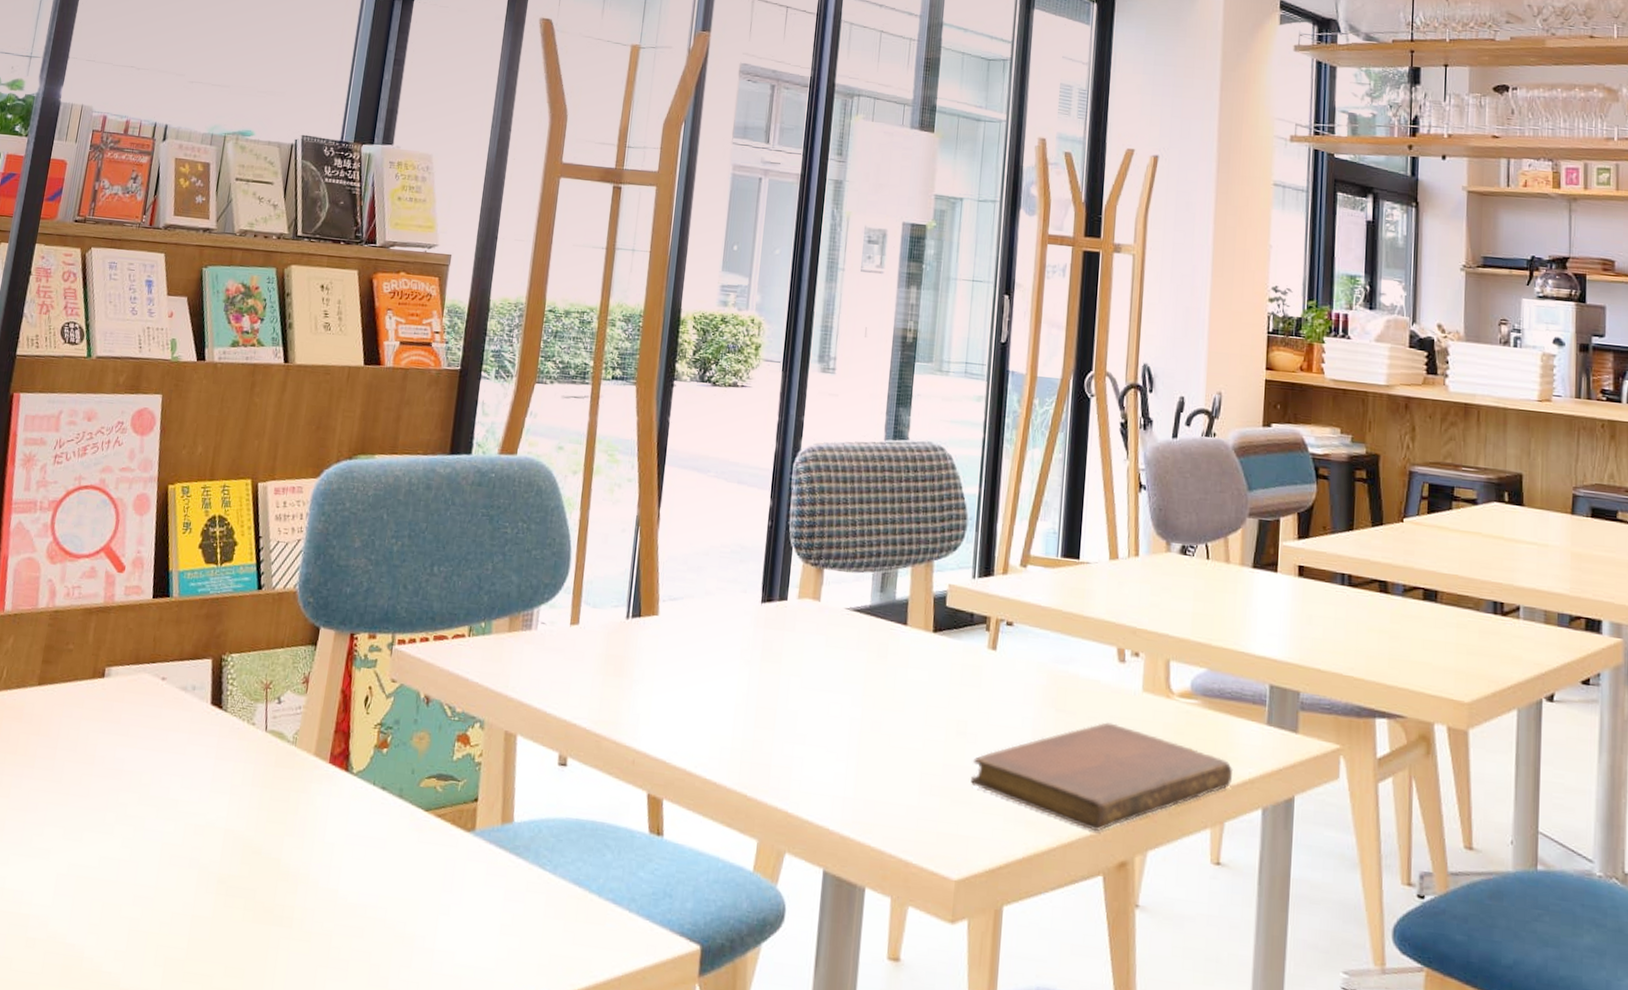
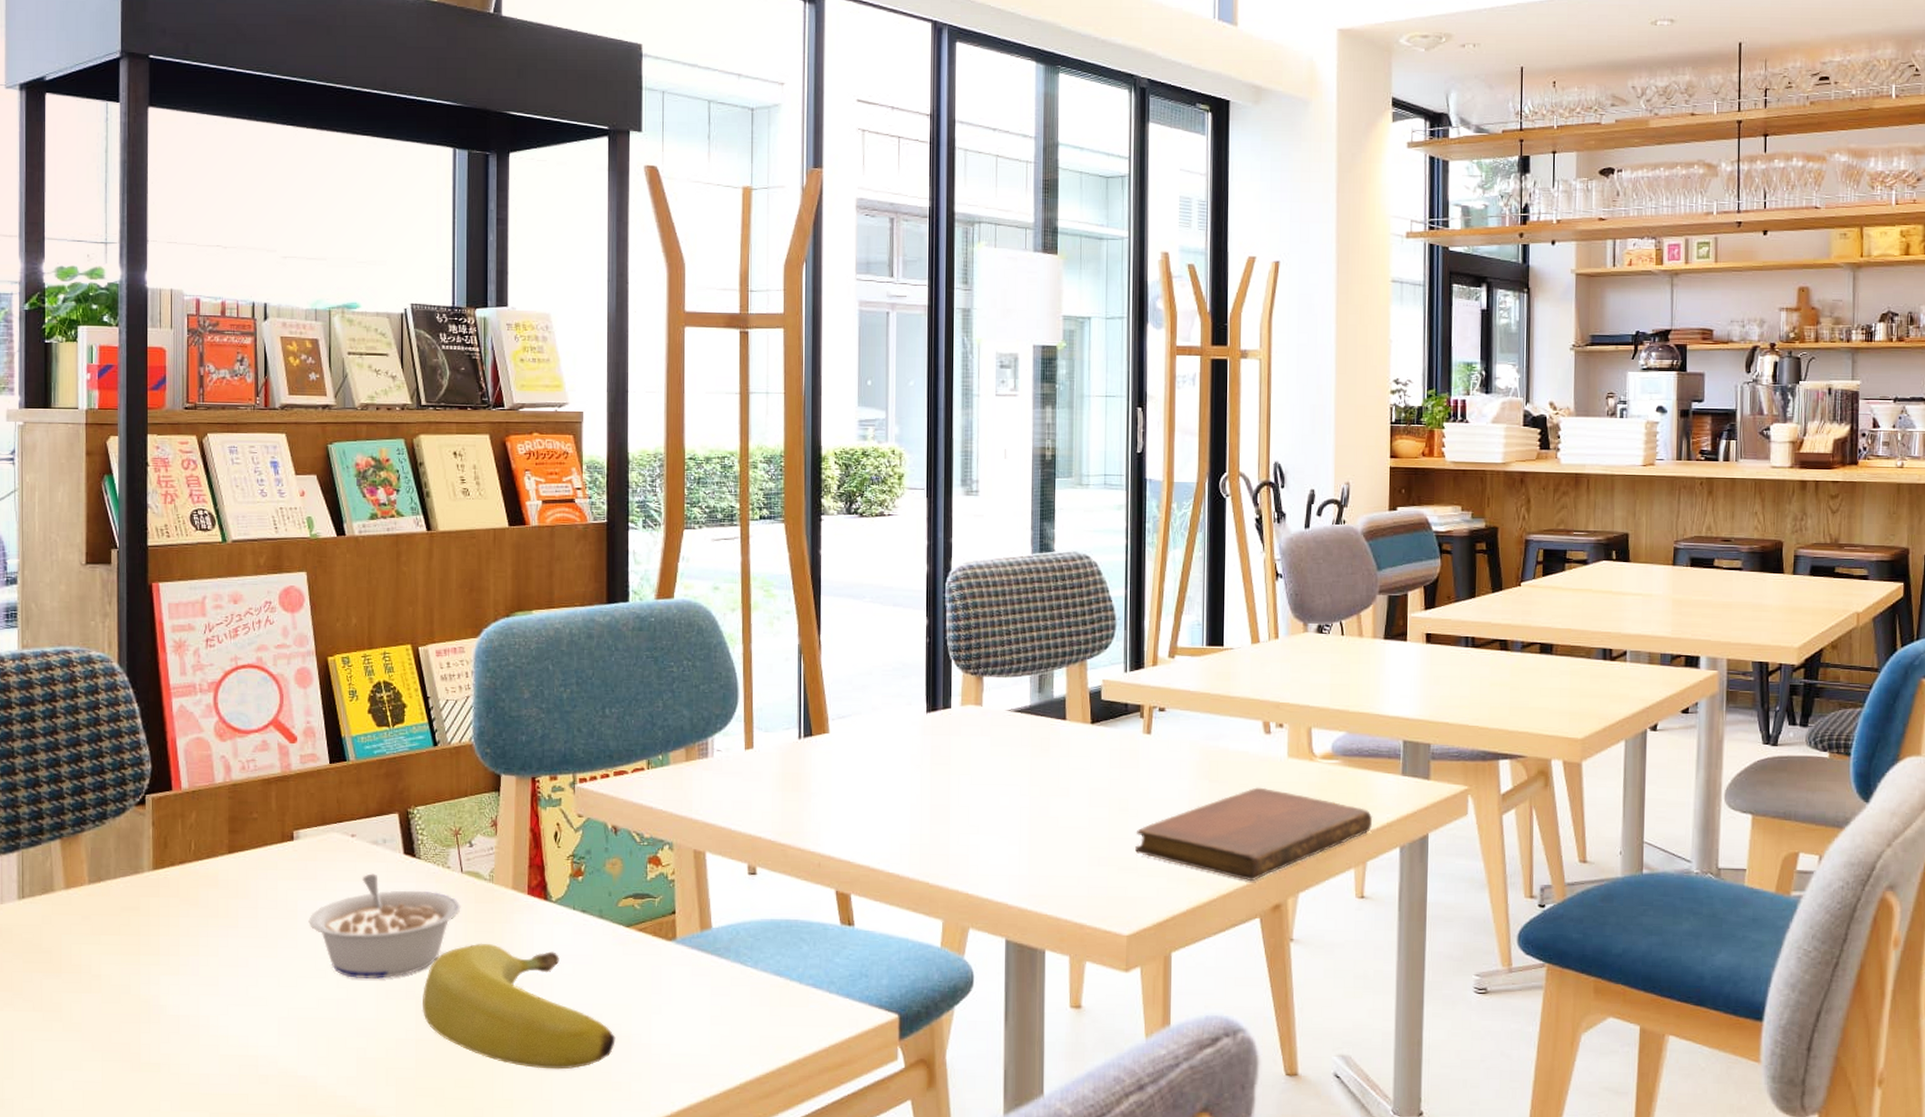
legume: none [104,722,260,842] -> present [308,873,461,979]
banana: none [203,812,398,969] -> present [421,943,616,1070]

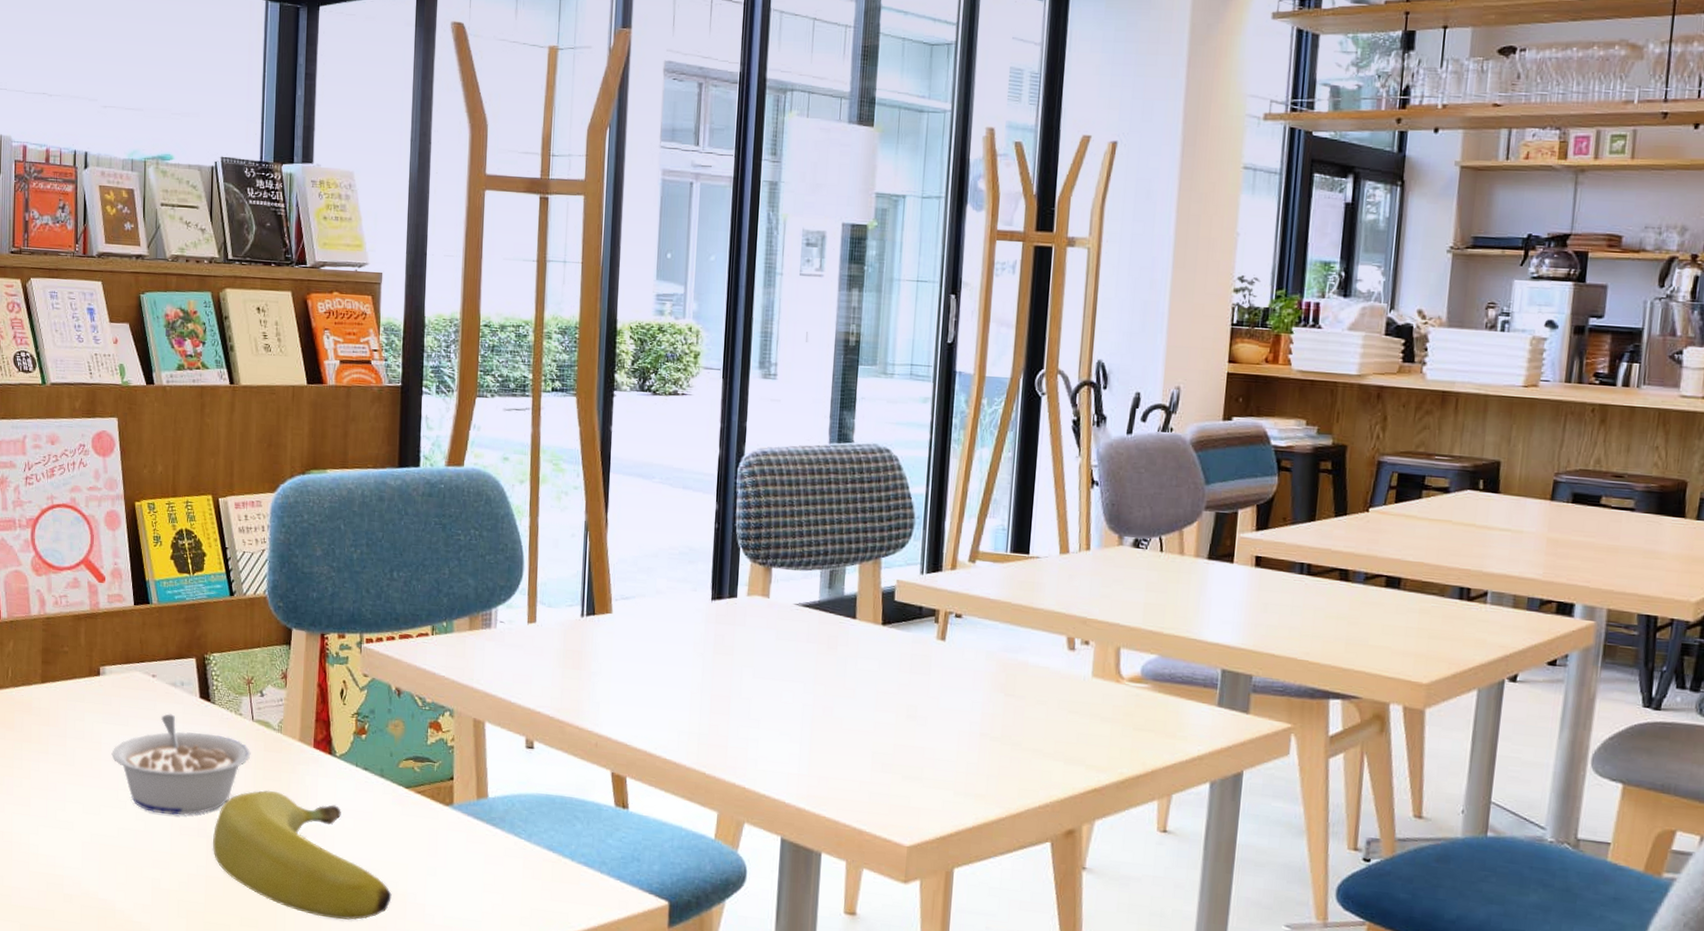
notebook: present [1135,787,1373,882] -> none [921,705,1183,804]

